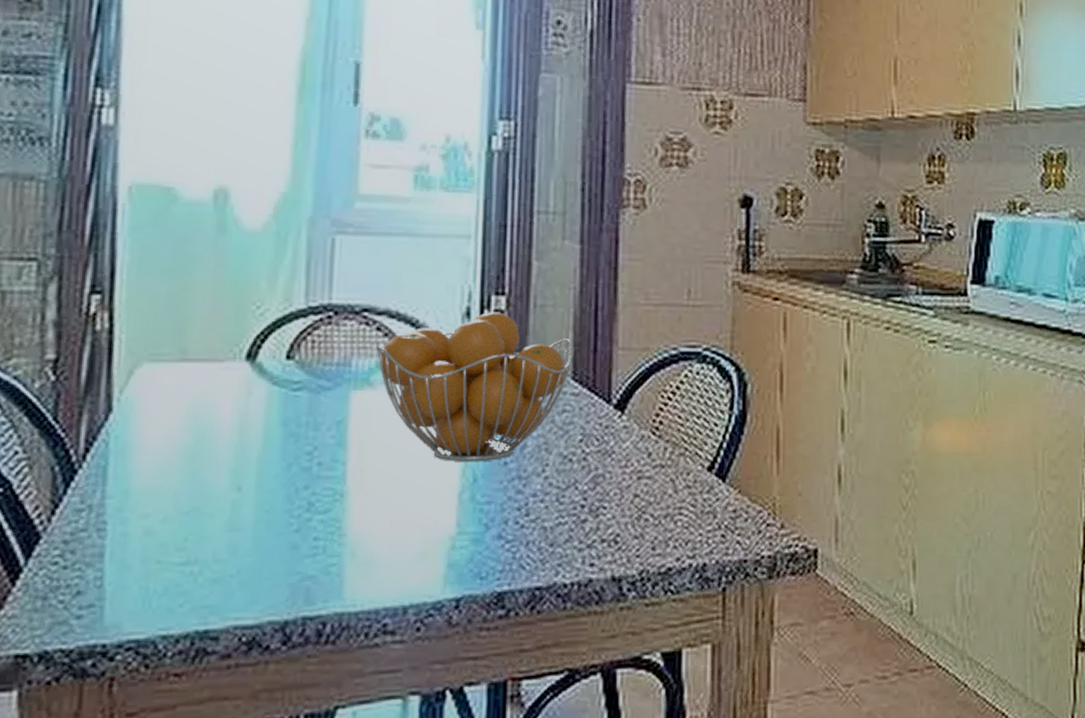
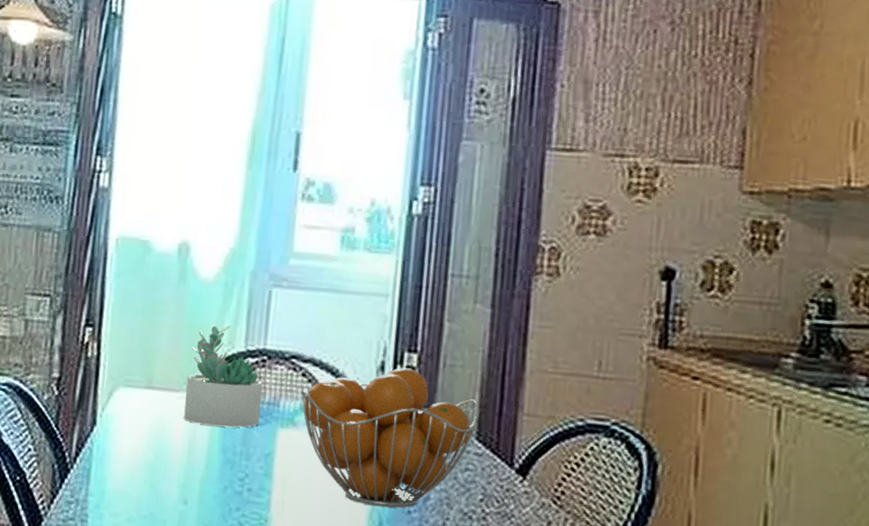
succulent plant: none [231,280,330,396] -> present [184,325,263,428]

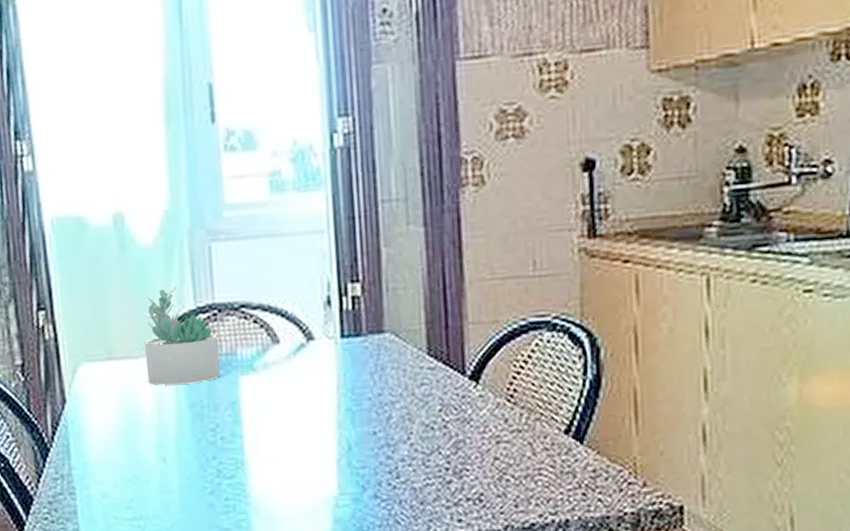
fruit basket: present [301,367,480,508] -> none [255,298,427,434]

